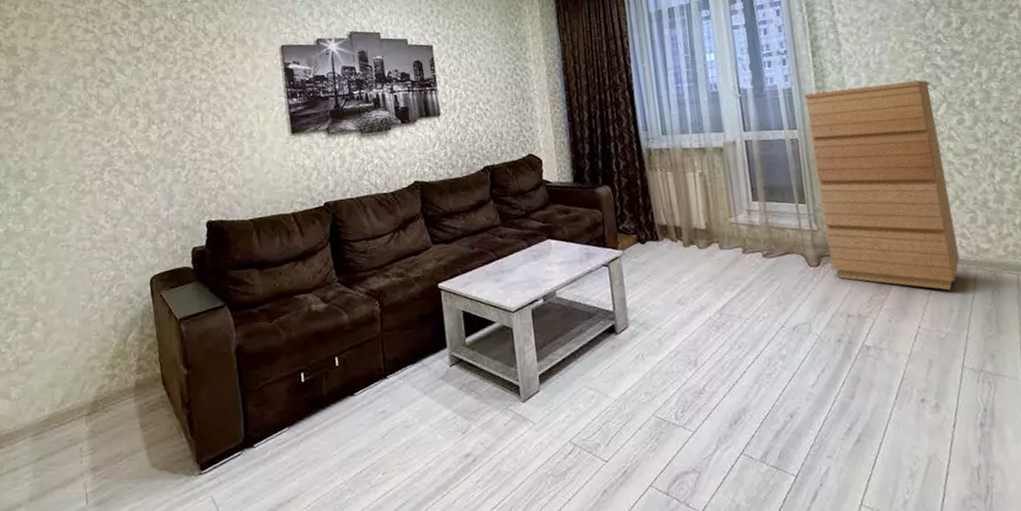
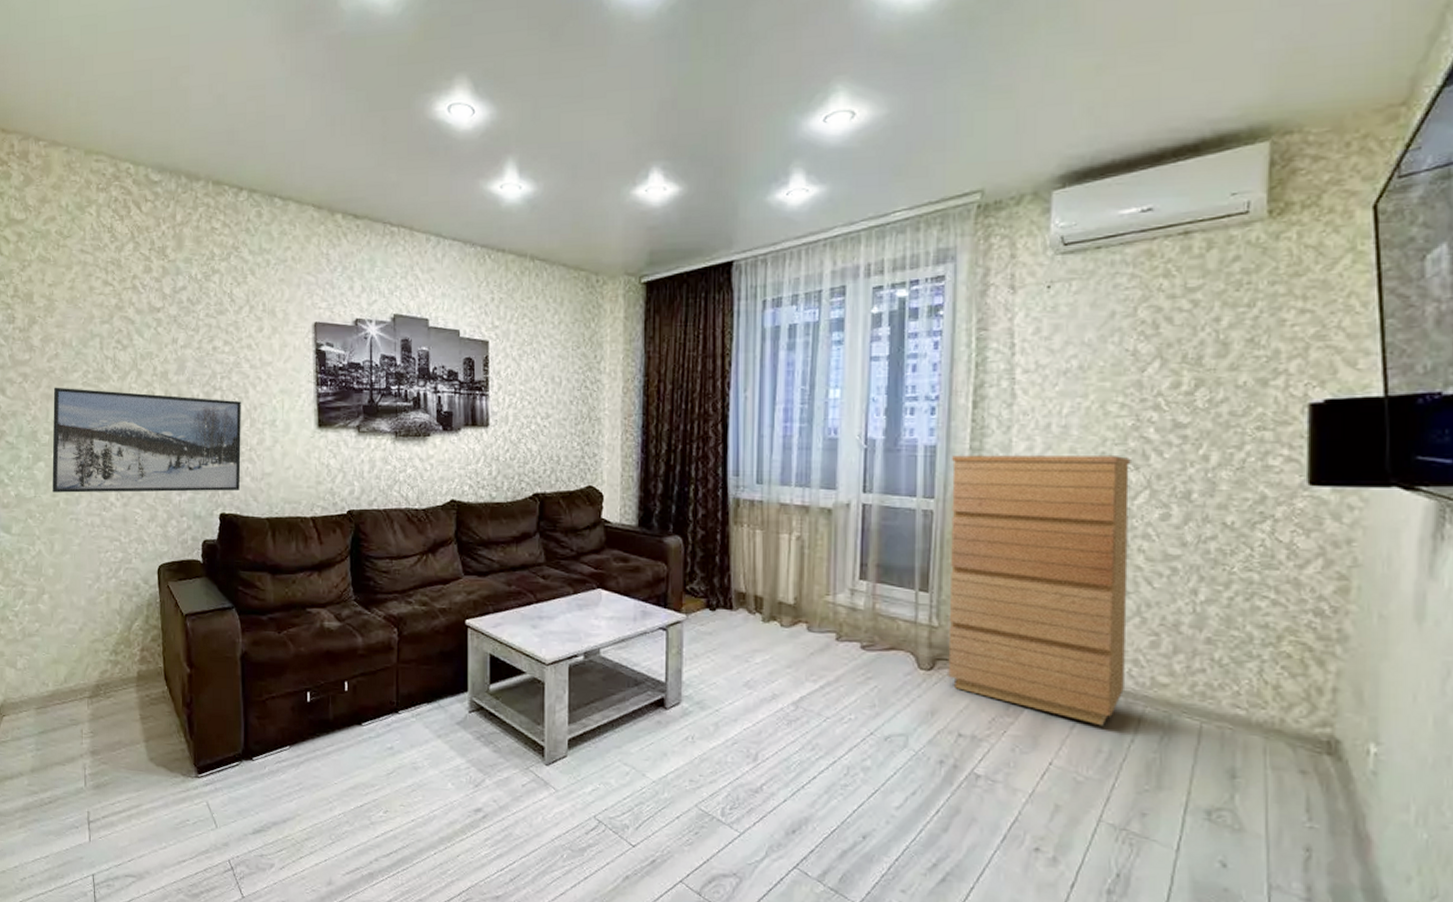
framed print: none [40,119,224,224] -> present [52,387,241,493]

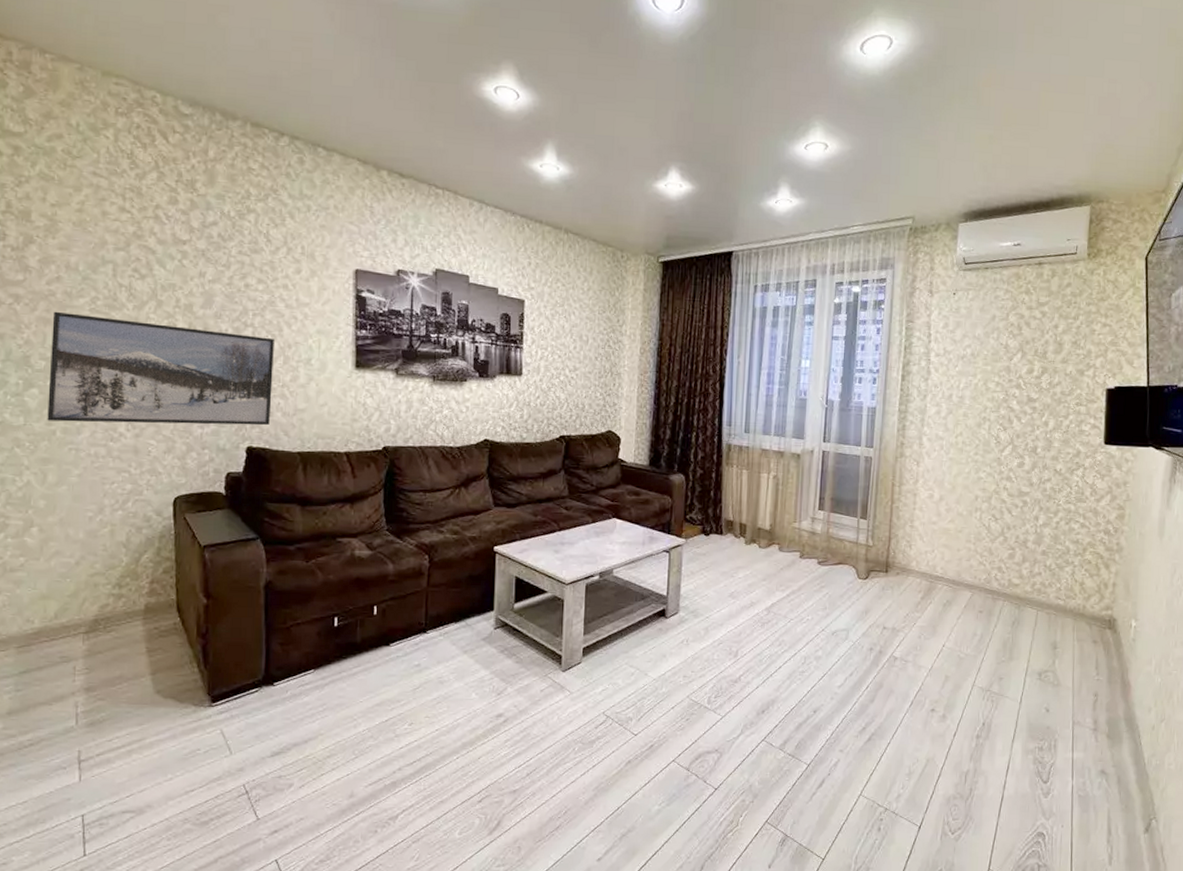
dresser: present [948,455,1131,726] -> none [878,415,1002,616]

